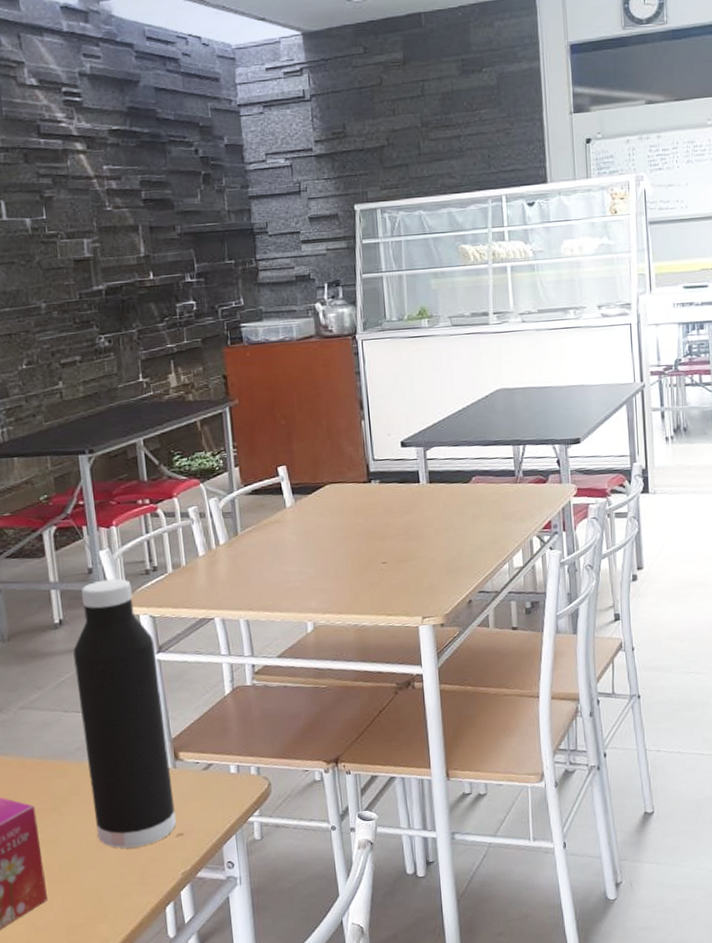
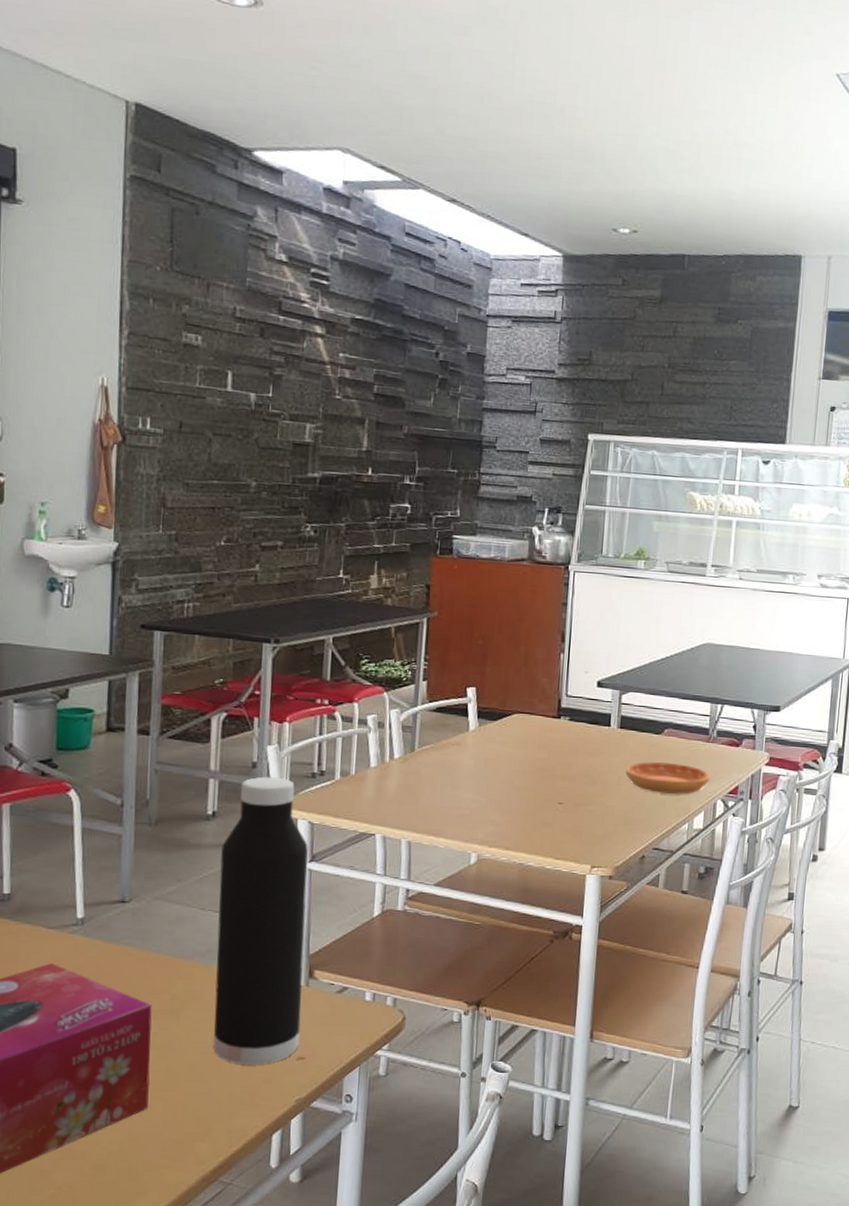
saucer: none [441,508,522,539] -> present [625,761,710,794]

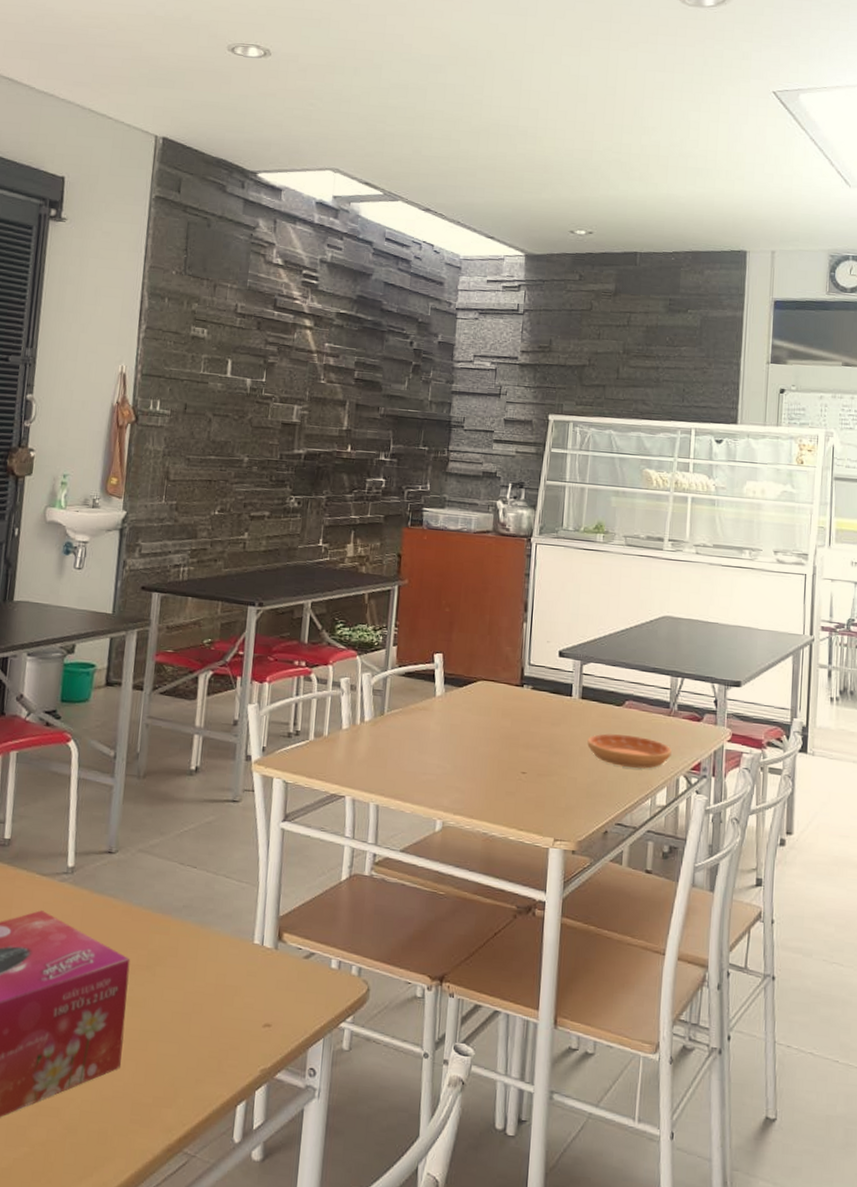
water bottle: present [213,776,308,1066] -> none [185,734,282,1029]

